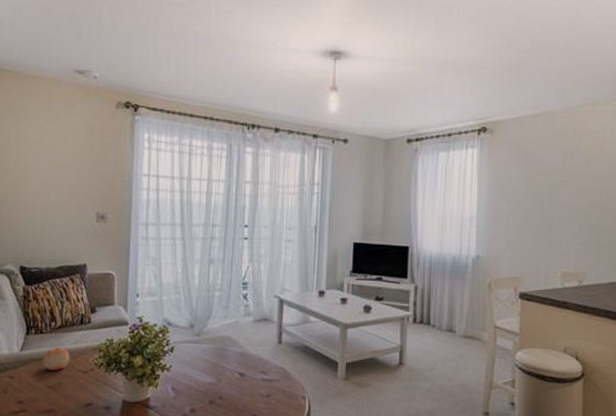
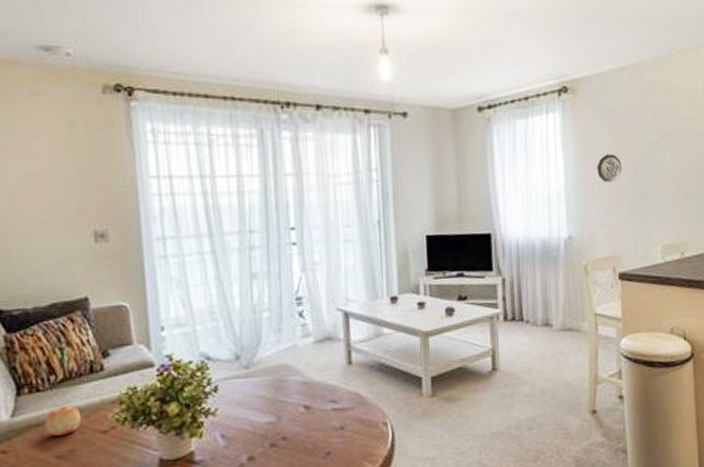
decorative plate: none [507,188,530,213] -> present [597,154,623,183]

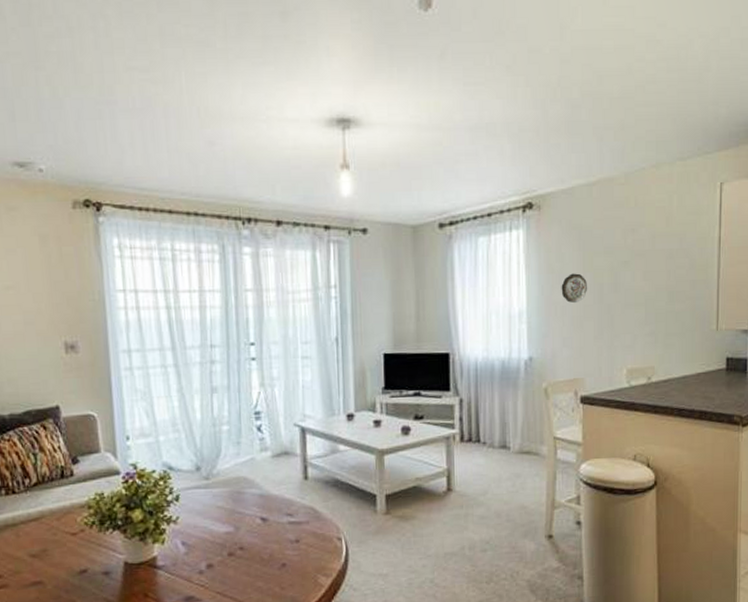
apple: present [44,405,82,436] -> none [20,508,54,536]

